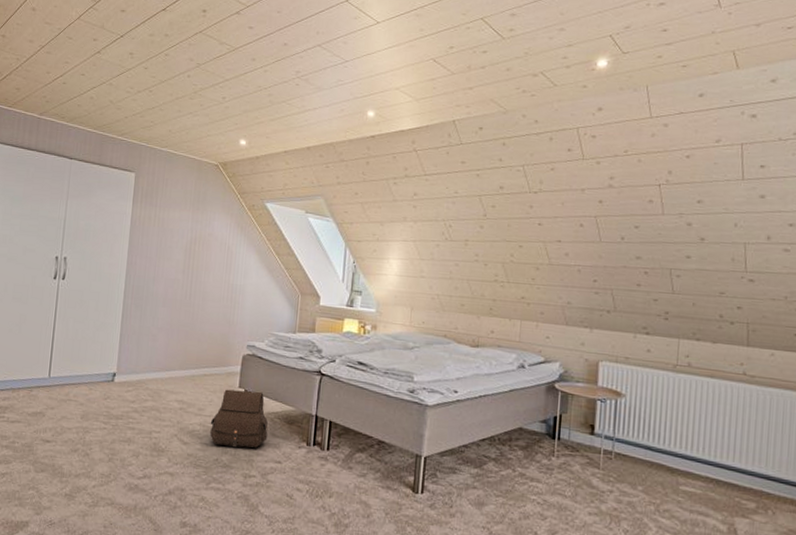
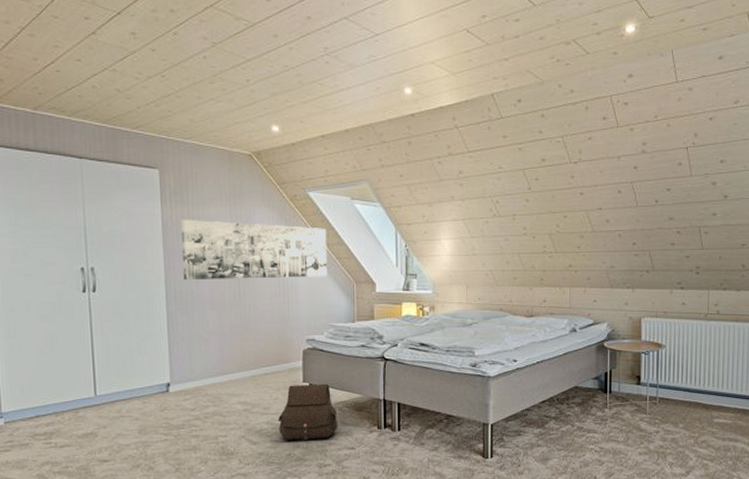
wall art: none [142,219,279,285] -> present [180,219,328,280]

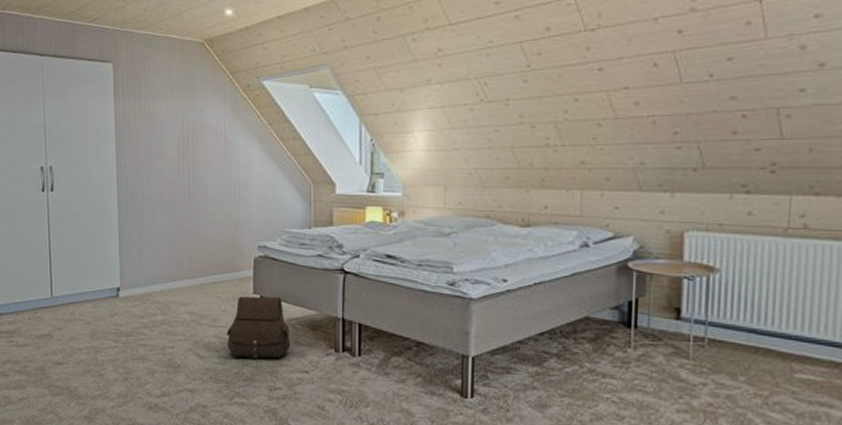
wall art: present [180,219,328,280] -> none [132,114,282,179]

